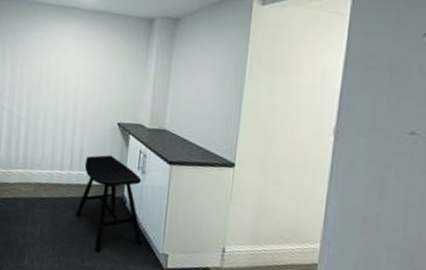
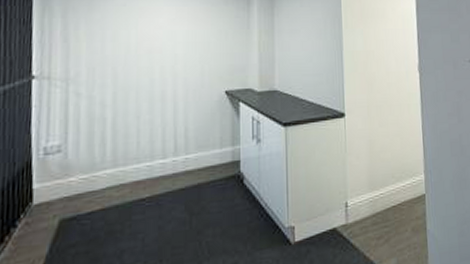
stool: present [75,155,143,254] -> none [186,129,267,250]

